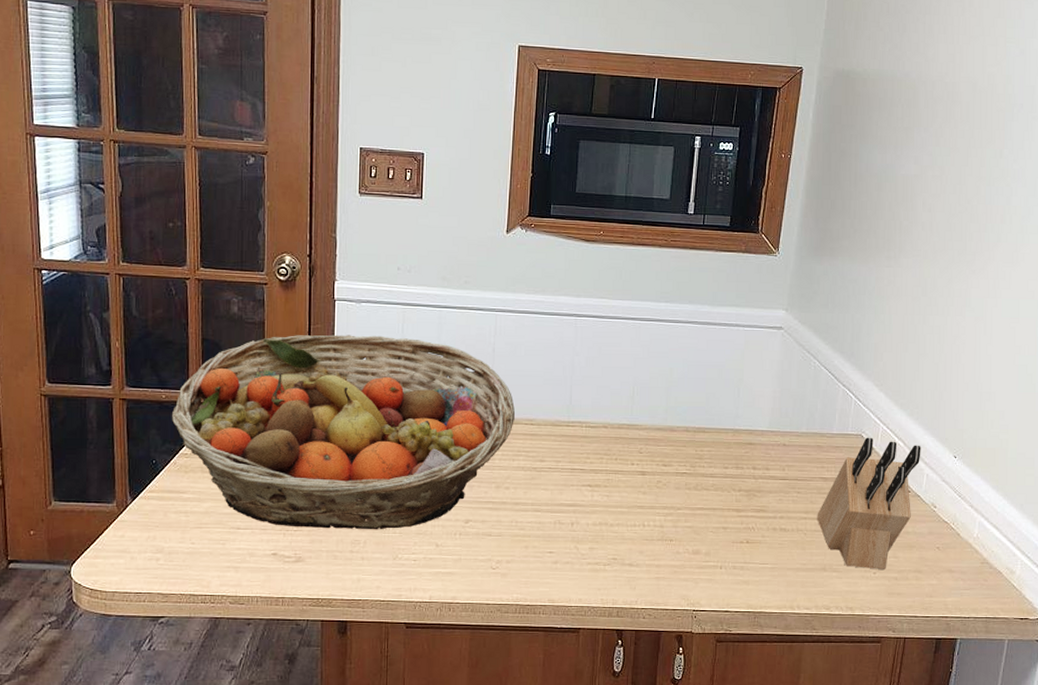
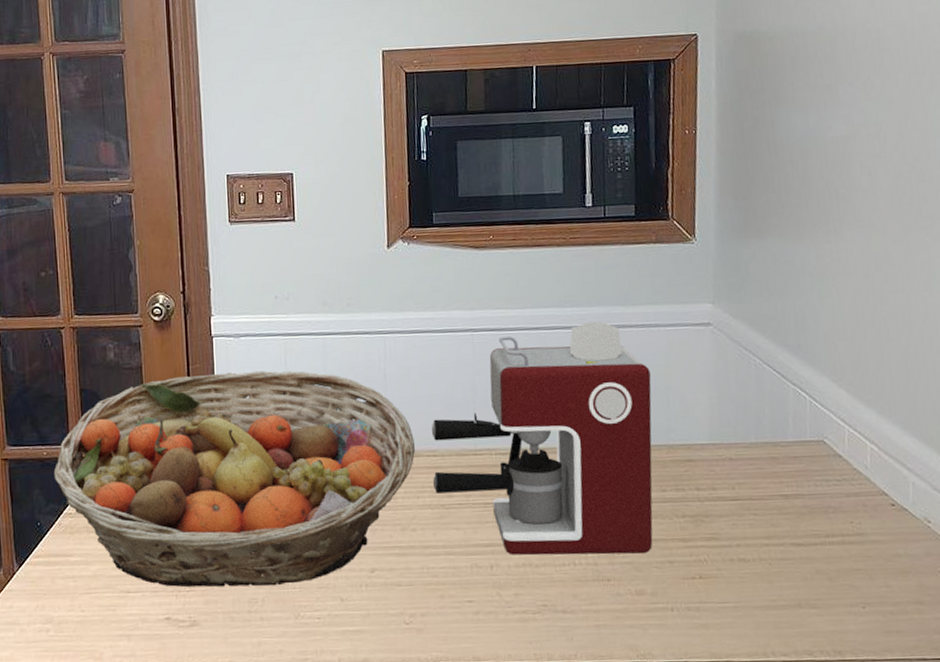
coffee maker: none [528,317,726,520] -> present [431,321,653,556]
knife block: present [817,437,921,569] -> none [781,443,902,603]

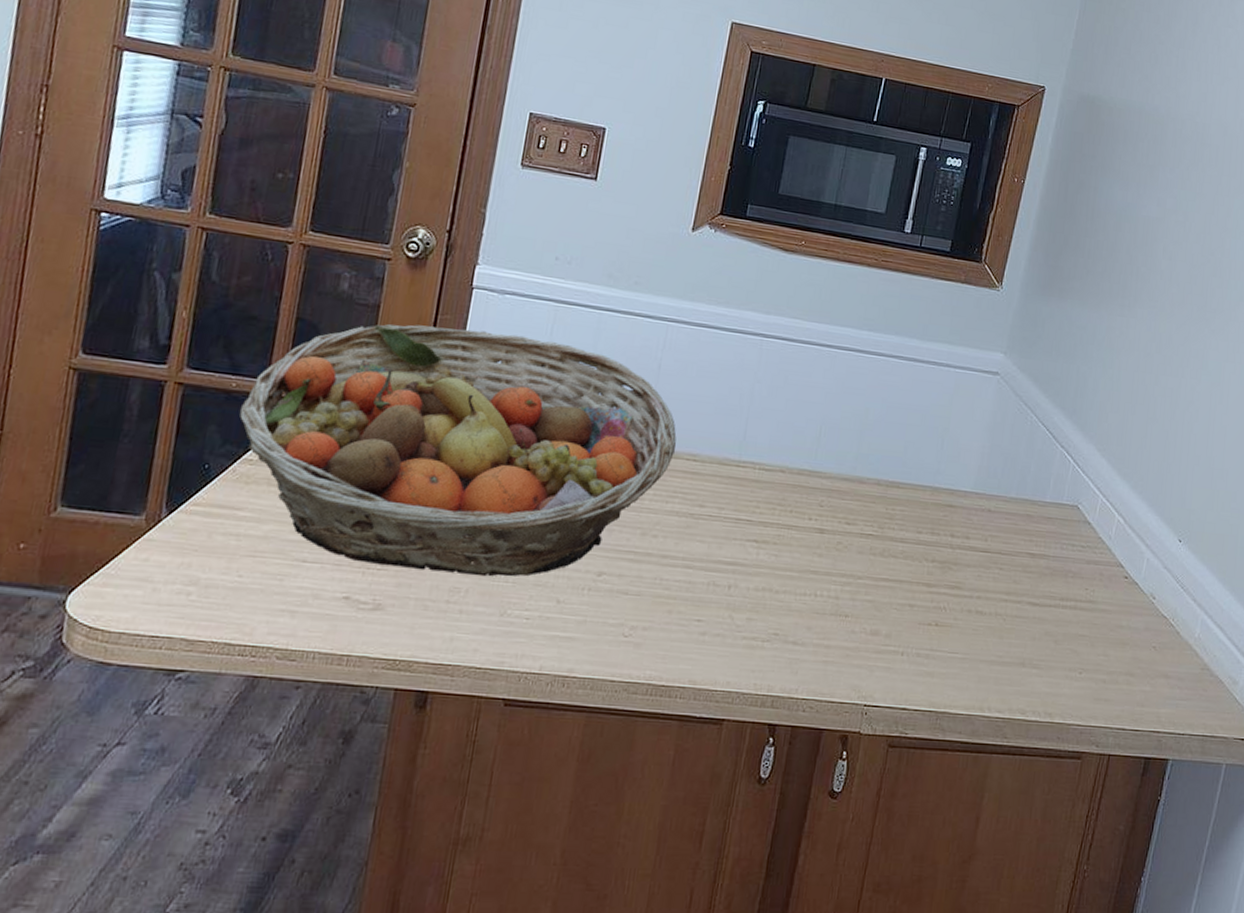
coffee maker: present [431,321,653,556] -> none [686,347,932,594]

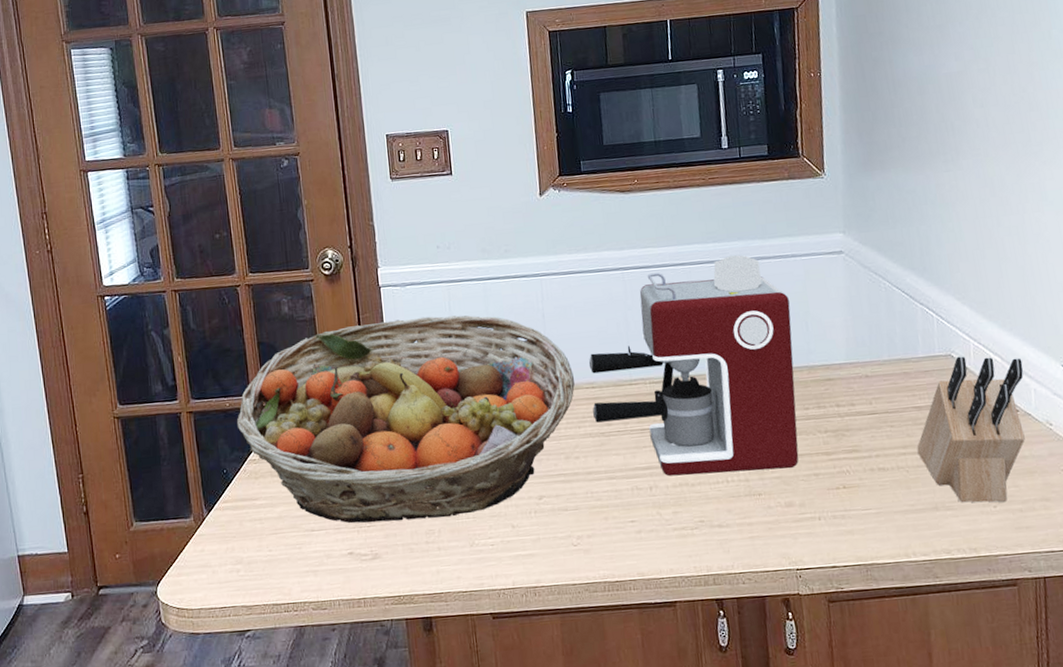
coffee maker: none [686,347,932,594] -> present [588,255,799,477]
knife block: none [1019,509,1143,669] -> present [916,356,1025,503]

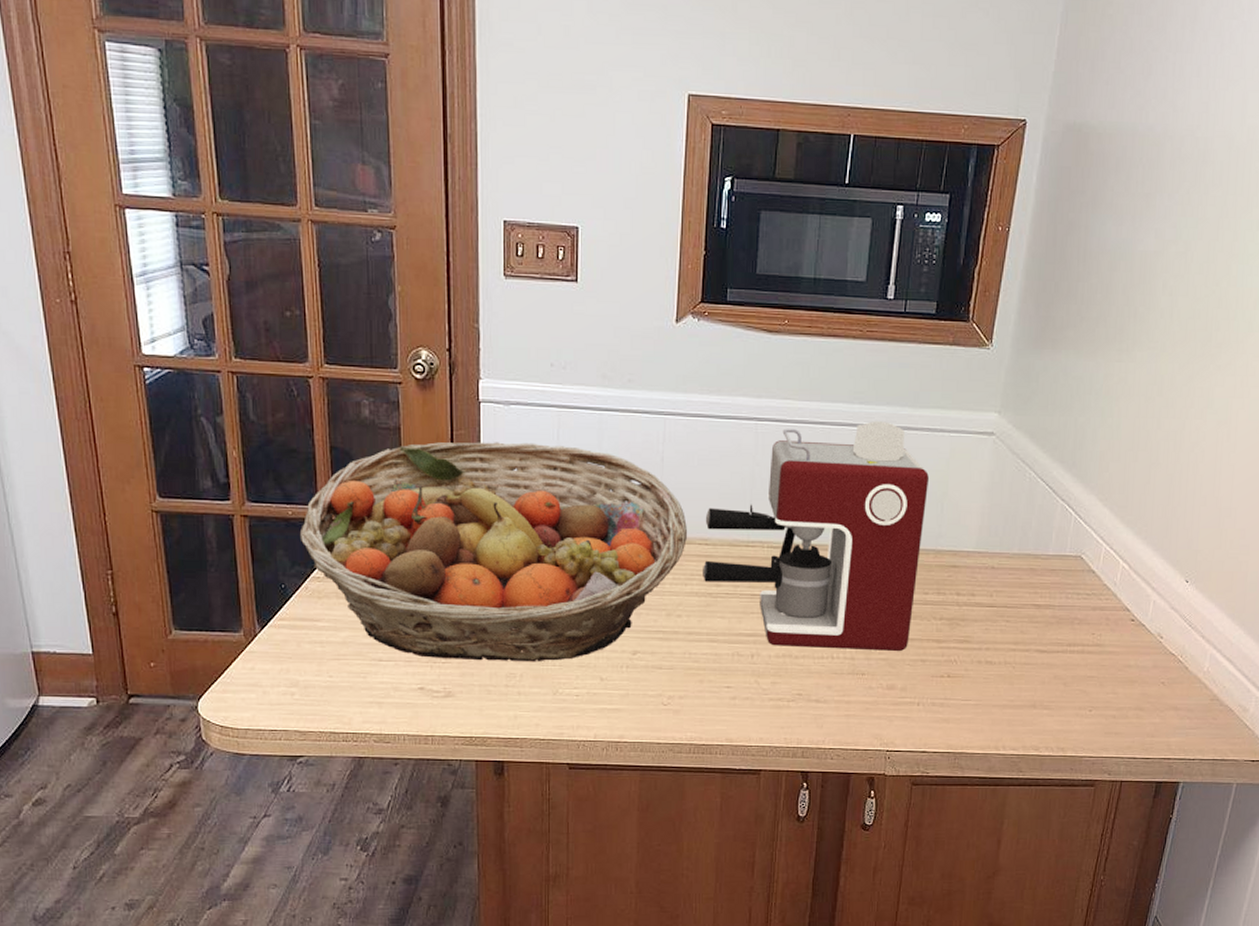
knife block: present [916,356,1025,503] -> none [1027,559,1149,706]

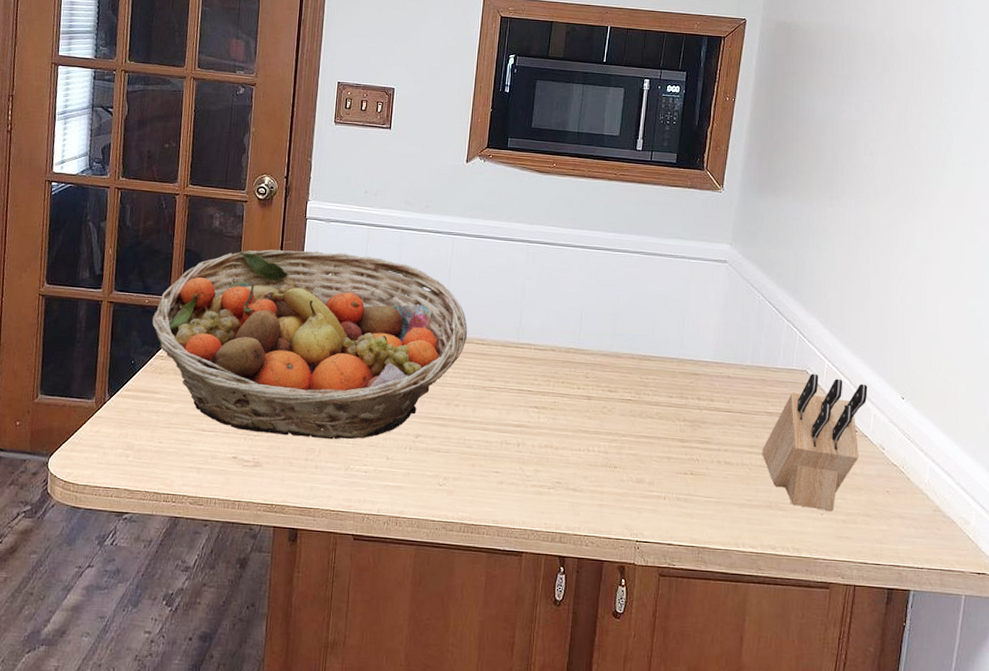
coffee maker: present [703,421,929,652] -> none [479,247,672,449]
knife block: none [1027,559,1149,706] -> present [762,373,868,511]

